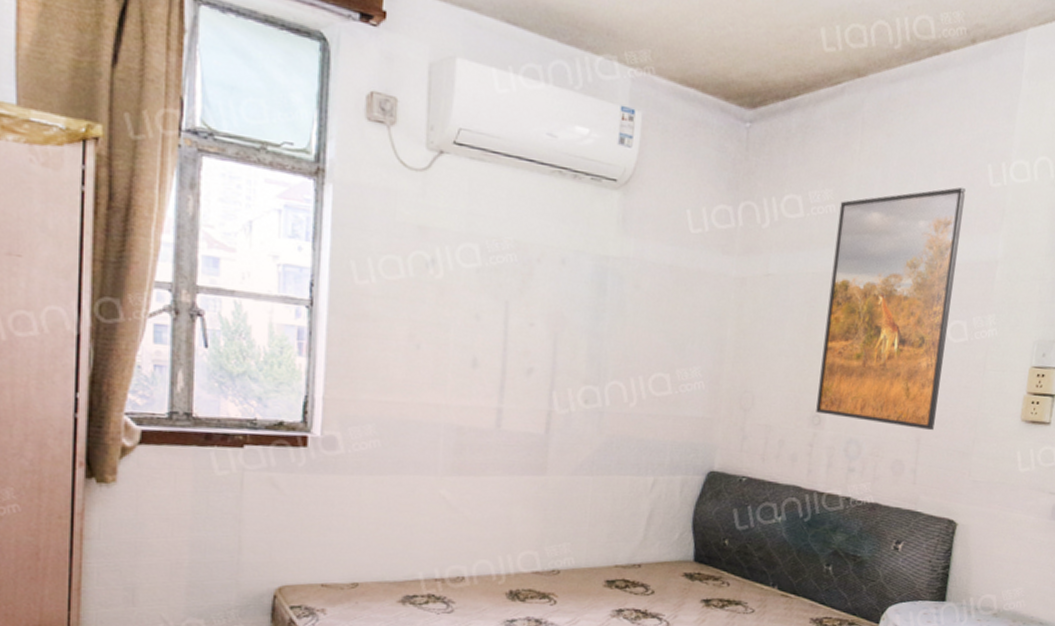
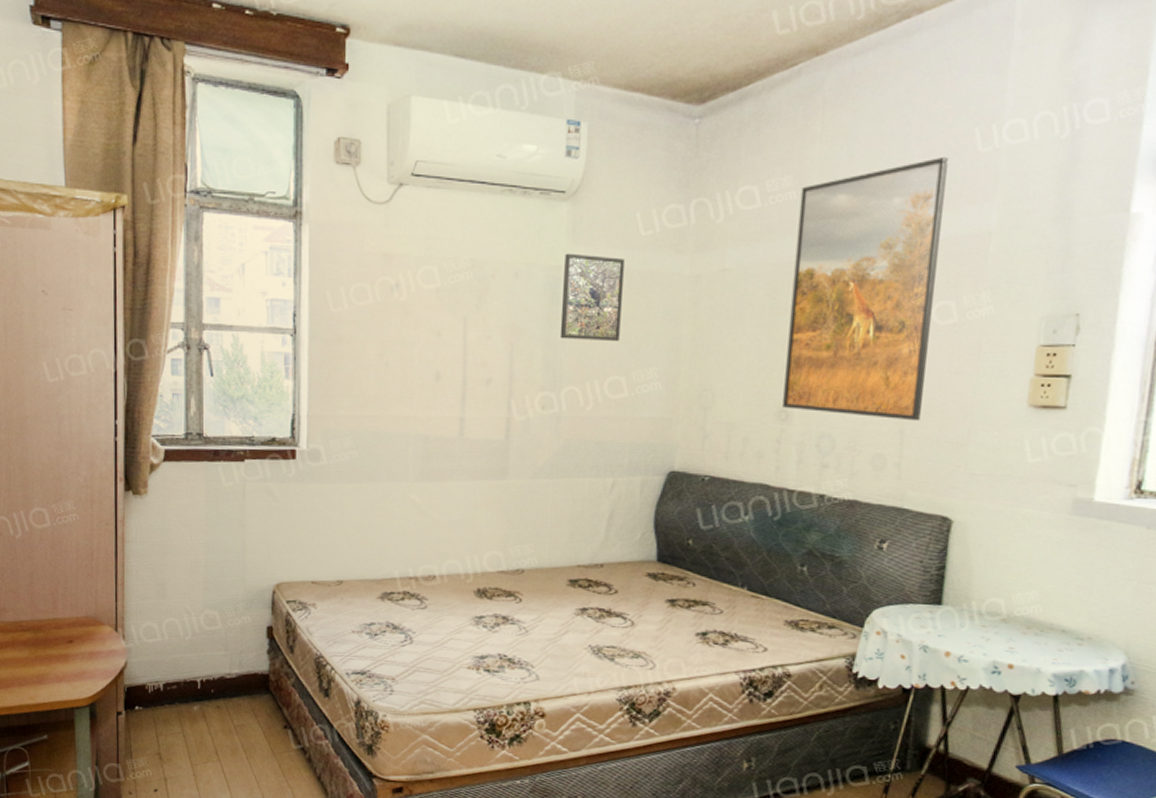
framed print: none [605,243,675,338] -> present [559,253,626,341]

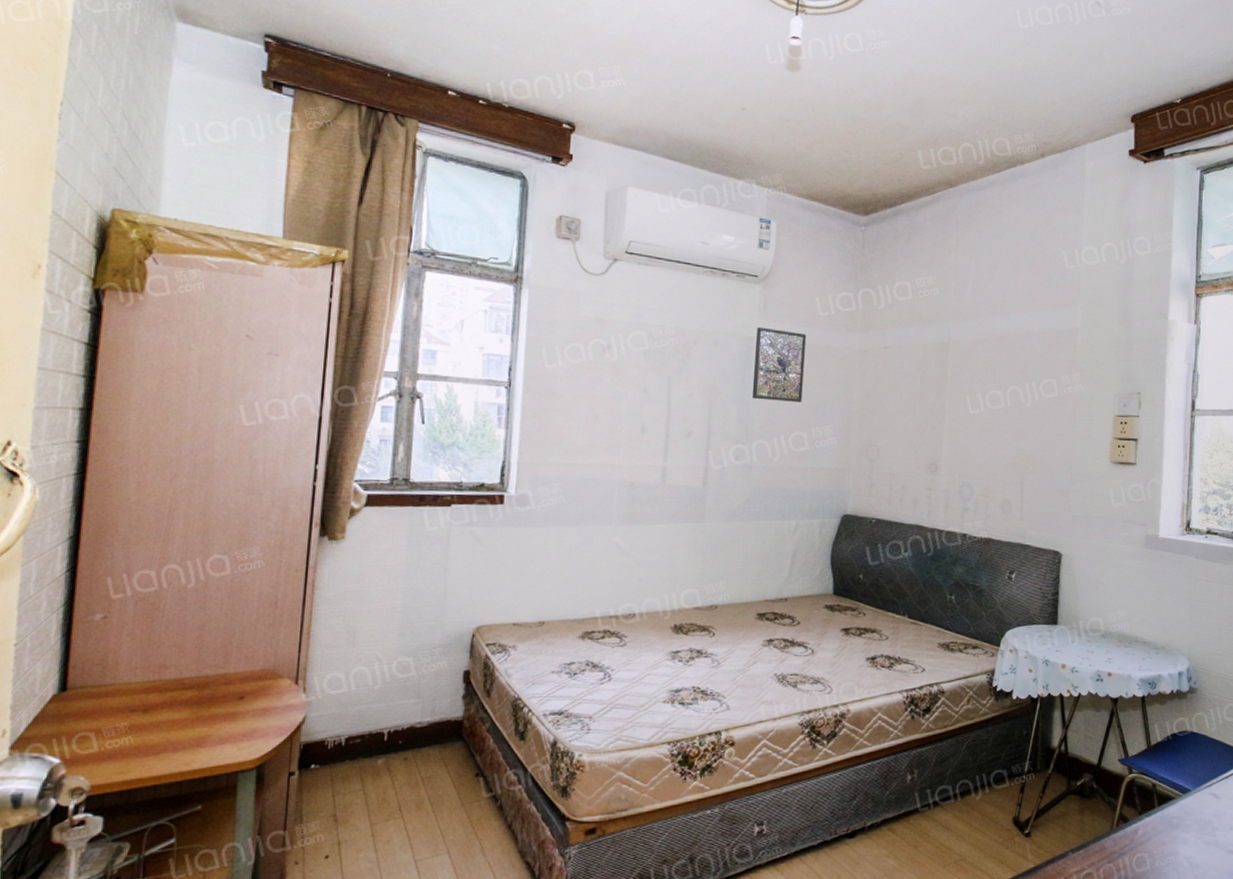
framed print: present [782,156,950,422] -> none [932,270,1047,474]

